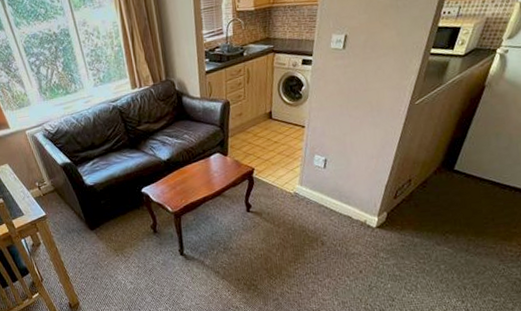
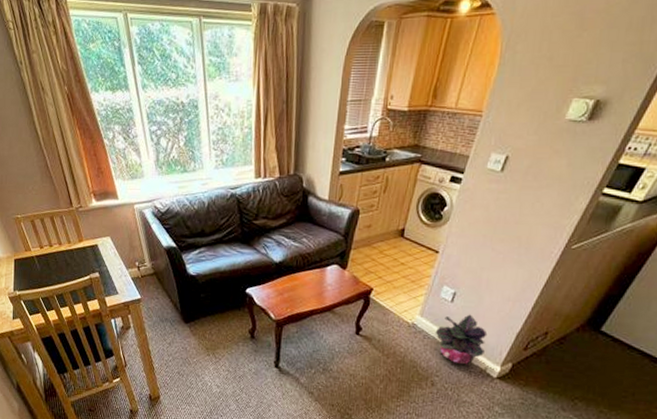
potted plant: none [315,176,361,224] -> present [435,314,488,368]

